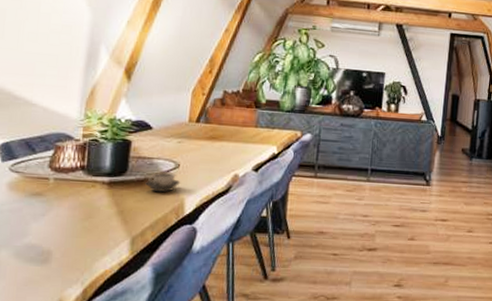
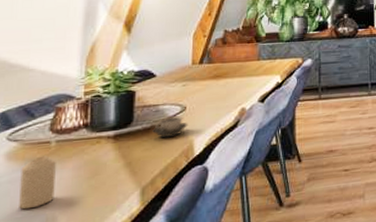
candle: none [18,191,54,240] -> present [19,155,56,210]

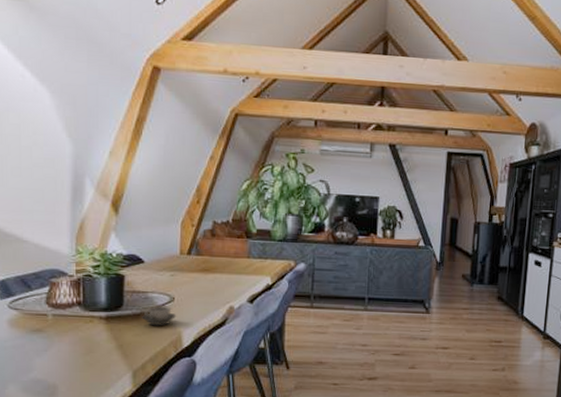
candle: present [19,155,56,210] -> none [23,327,54,375]

